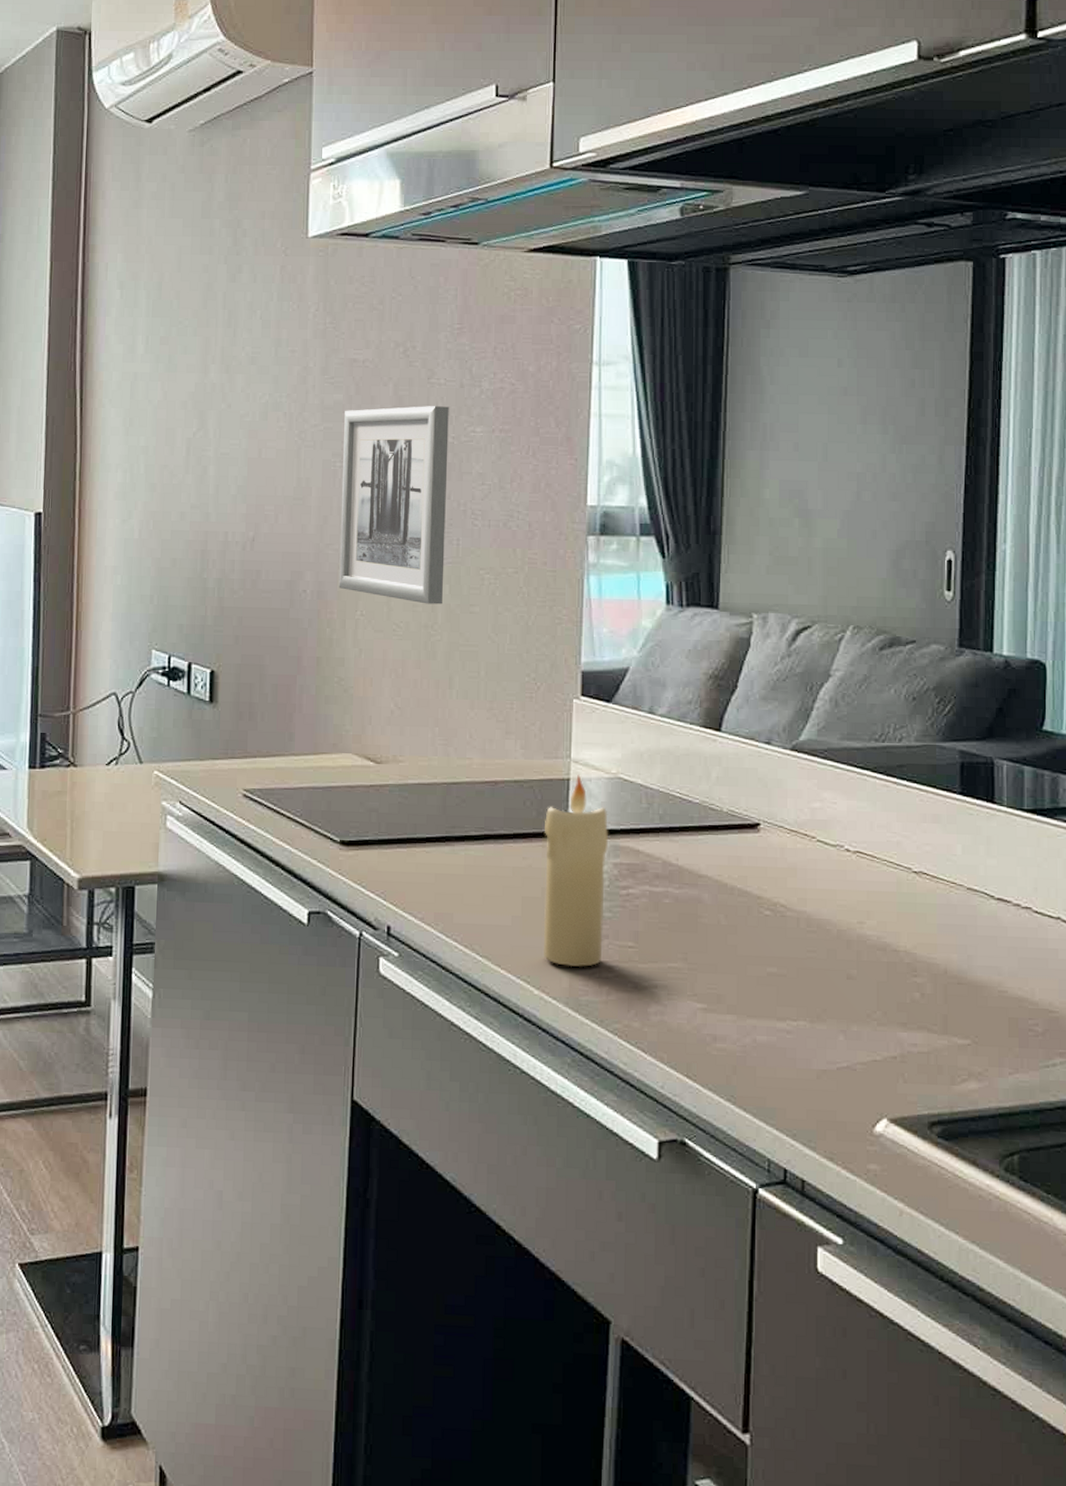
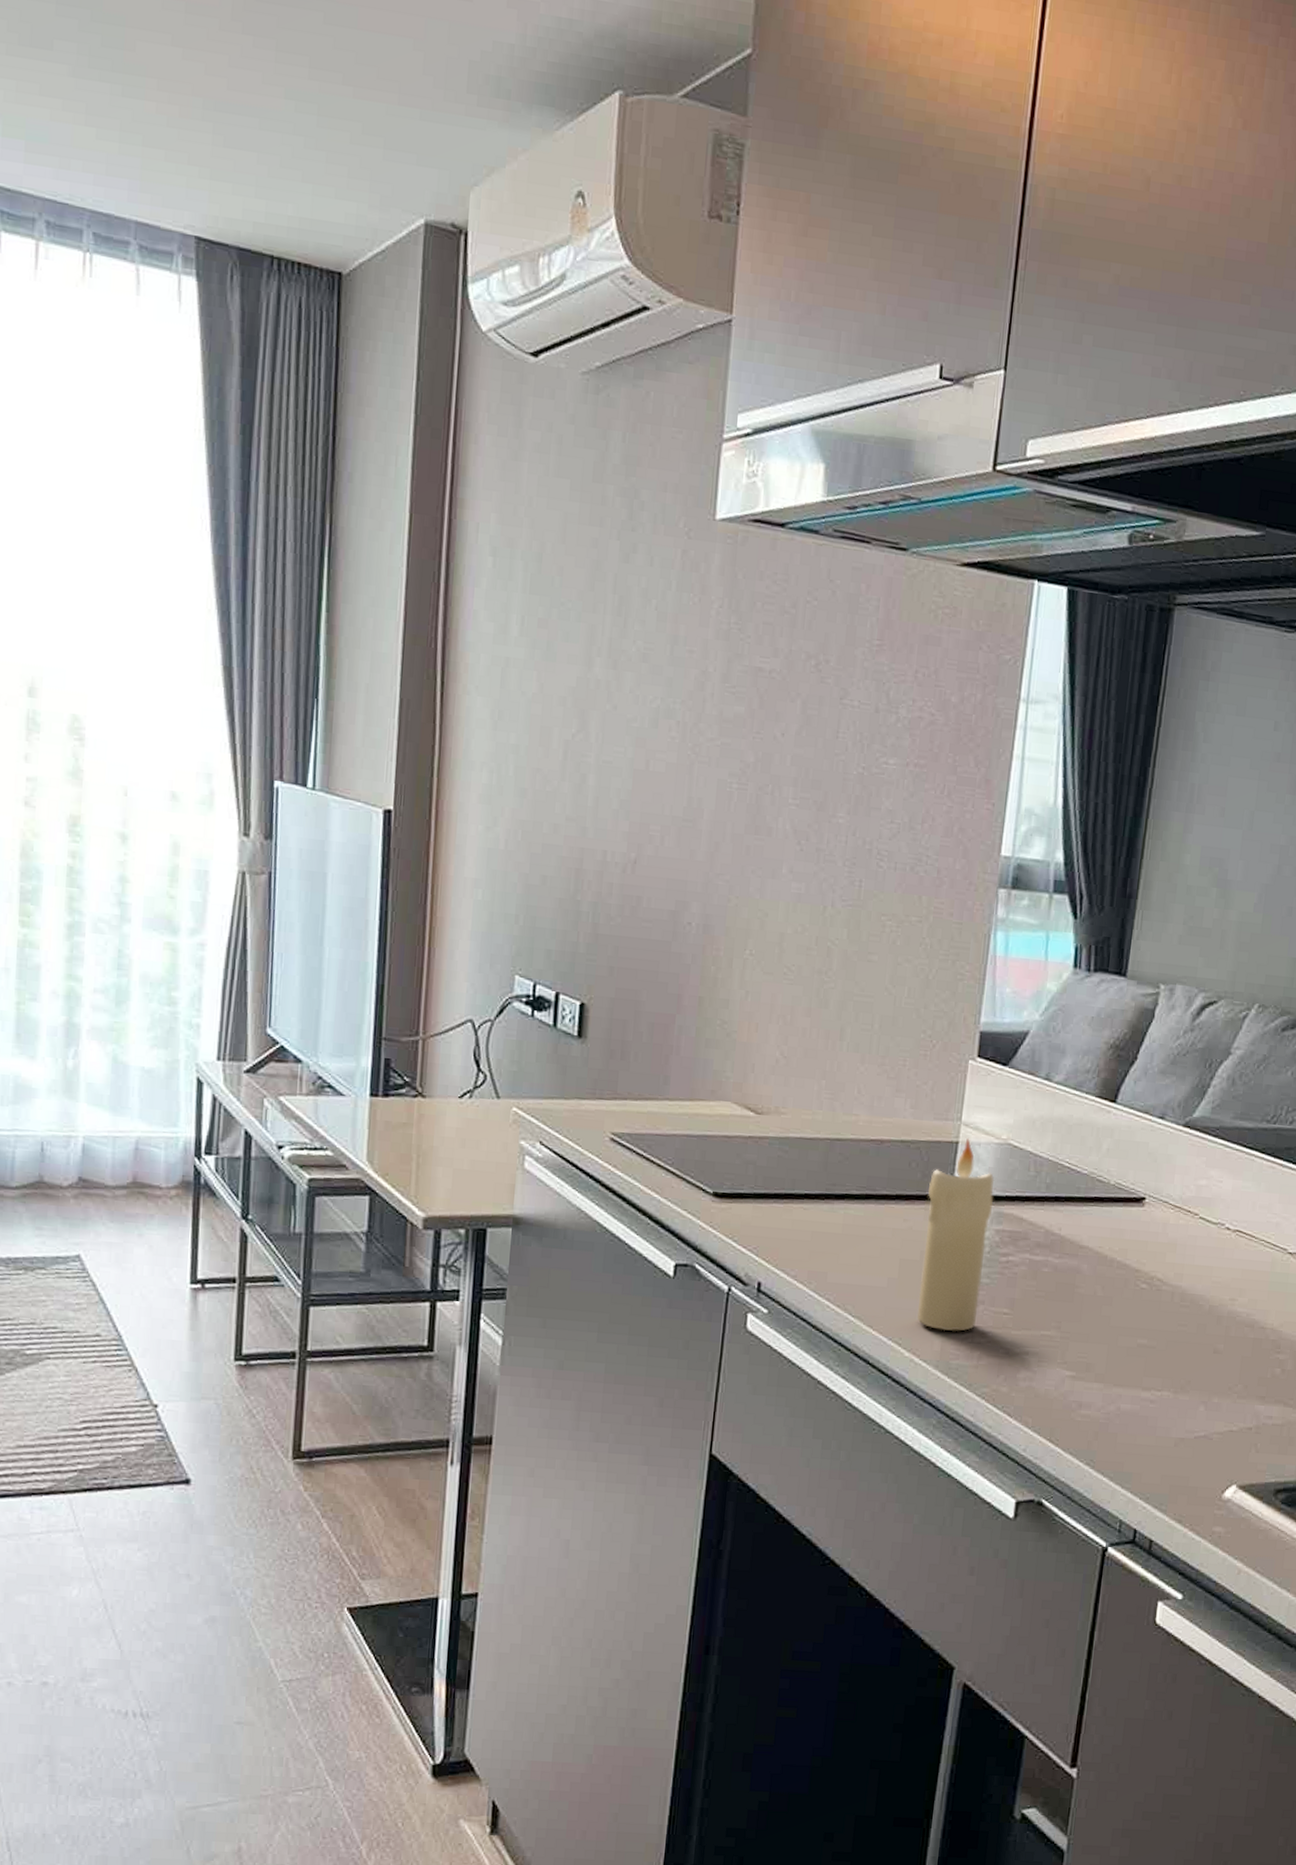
wall art: present [338,406,449,605] -> none [727,725,861,950]

